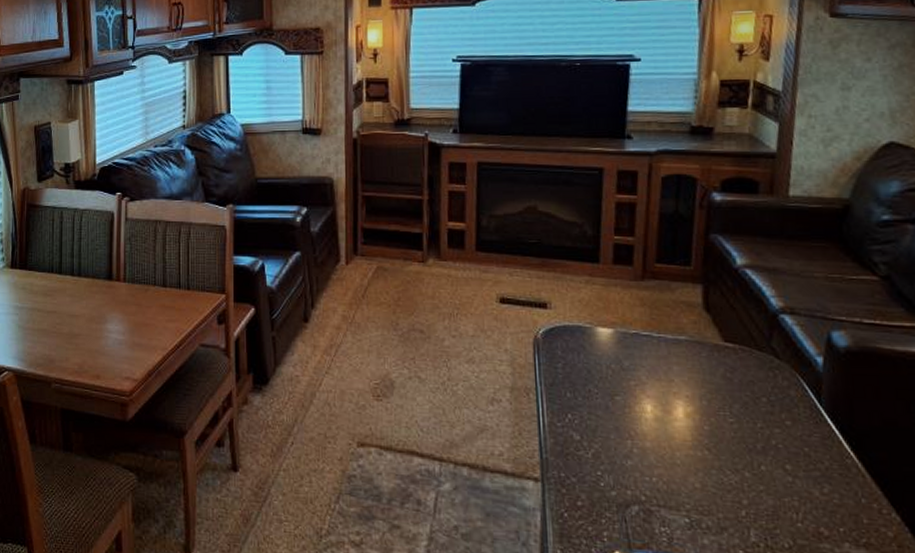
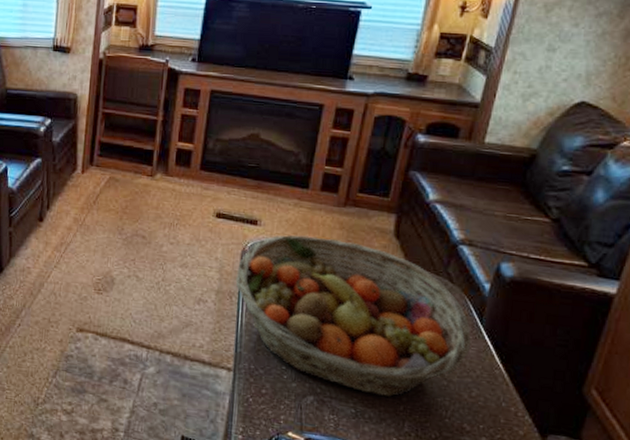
fruit basket: none [530,316,812,501] -> present [235,235,471,397]

